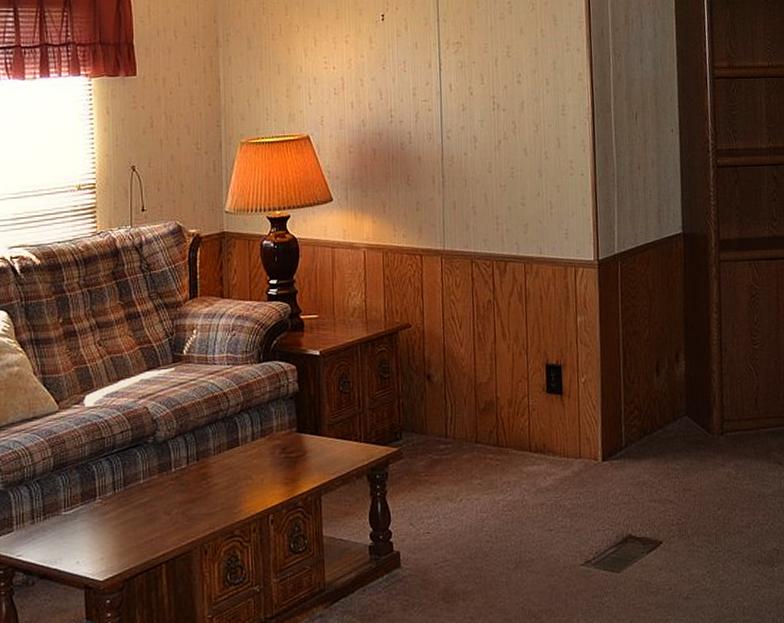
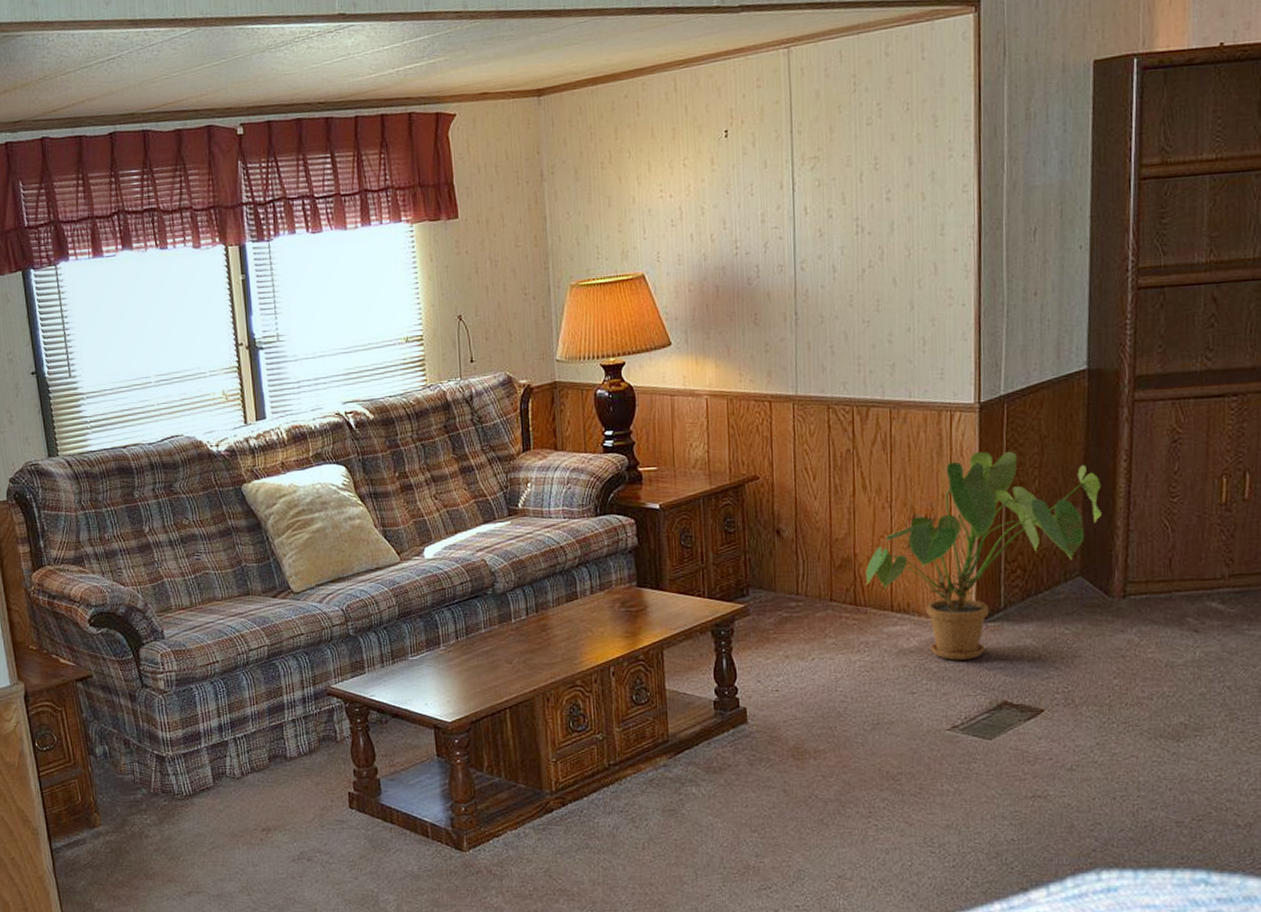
house plant: none [507,303,700,497] -> present [866,451,1102,660]

